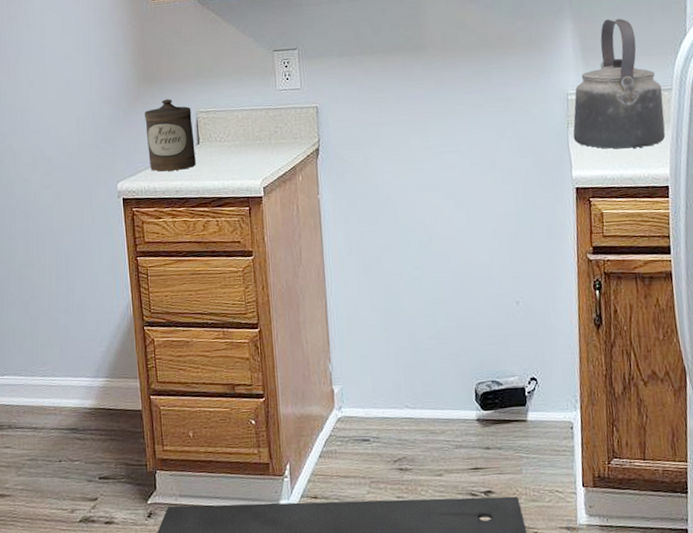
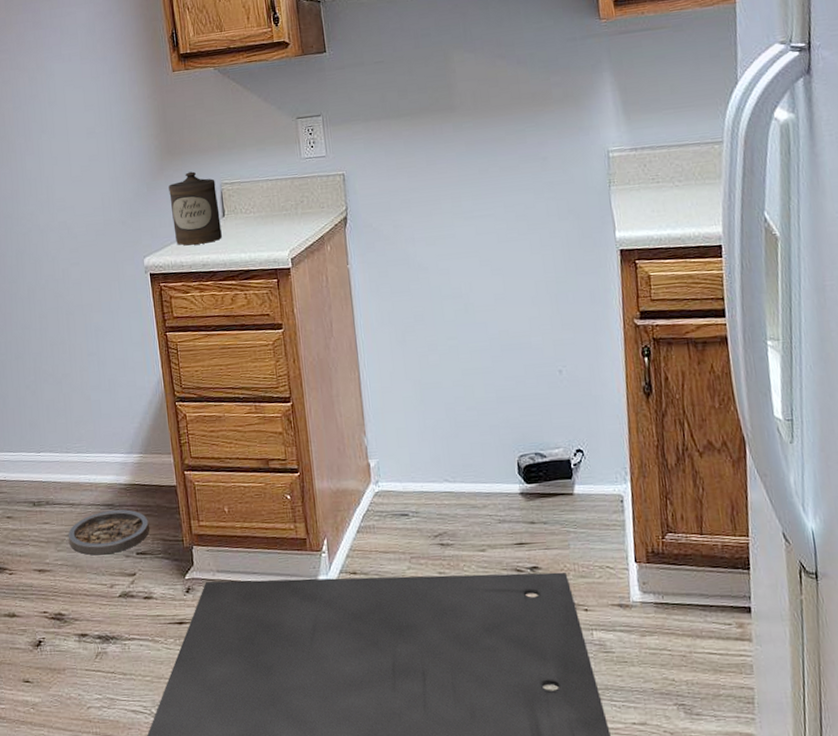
pet bowl: none [29,433,113,480] -> present [68,509,150,556]
kettle: present [573,18,666,149] -> none [615,68,717,208]

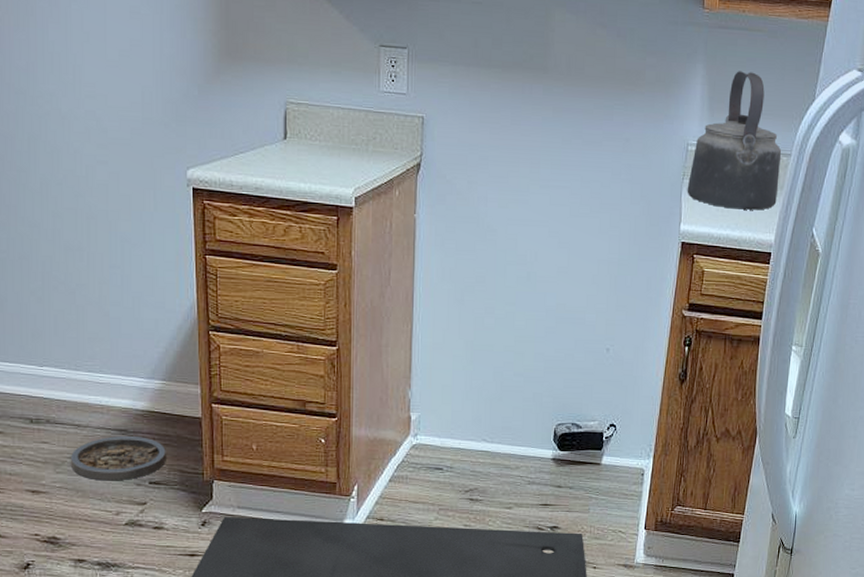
canister: present [168,171,222,246] -> none [224,81,281,165]
kettle: none [615,68,717,208] -> present [687,71,782,210]

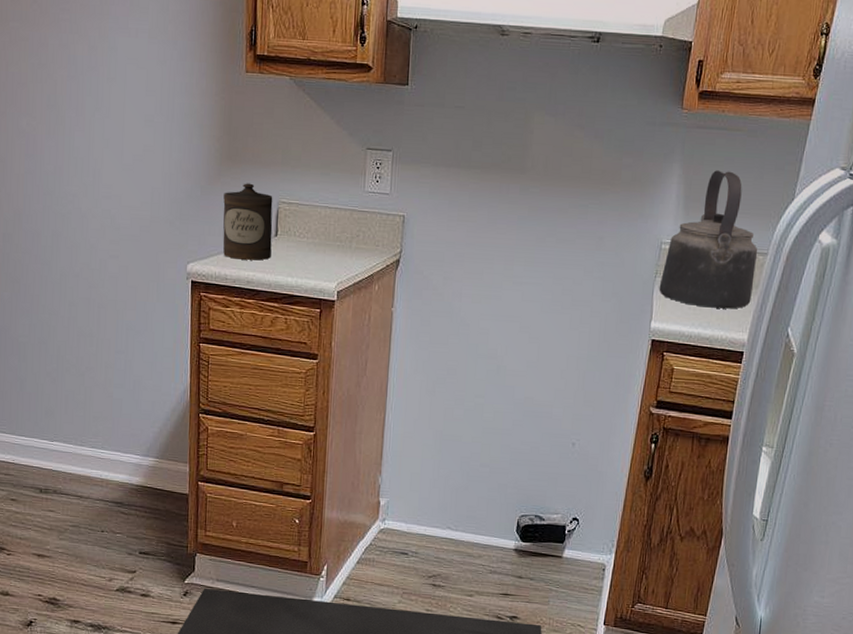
pet bowl: present [70,436,166,481] -> none [72,508,156,550]
canister: none [224,81,281,165] -> present [223,183,273,261]

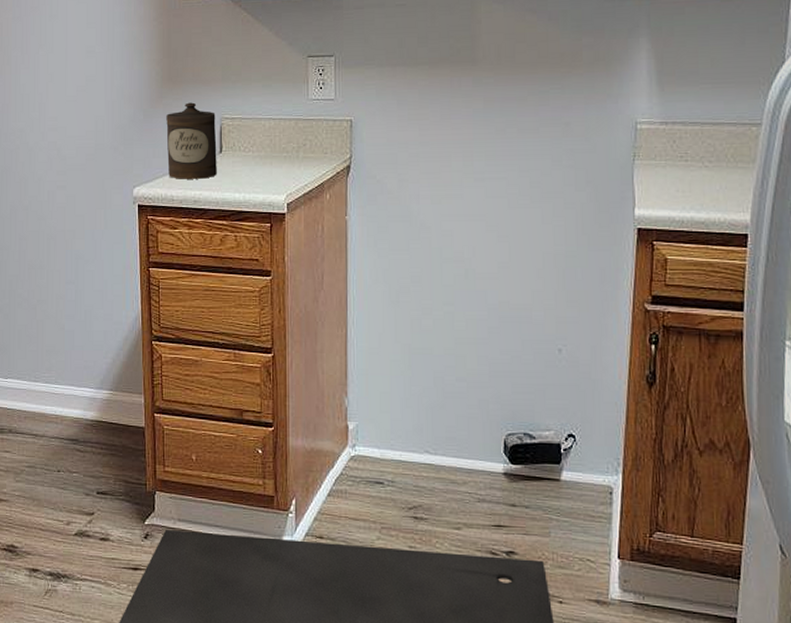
kettle: present [659,170,758,309] -> none [639,40,750,188]

